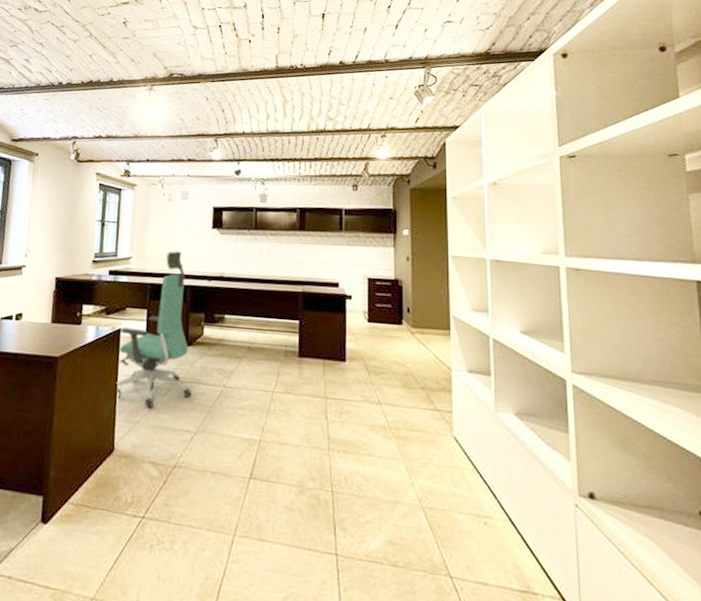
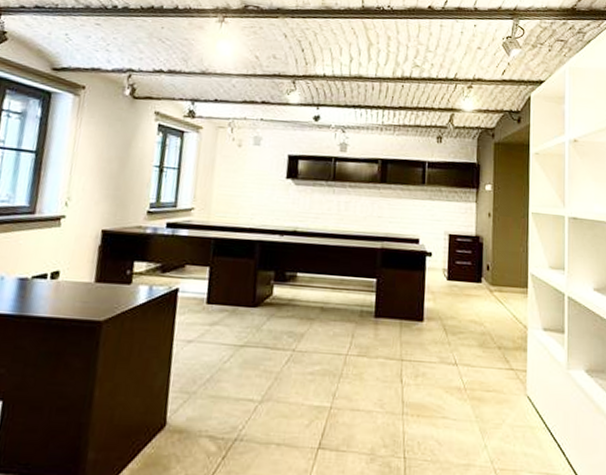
chair: present [115,251,192,409] -> none [170,202,257,377]

